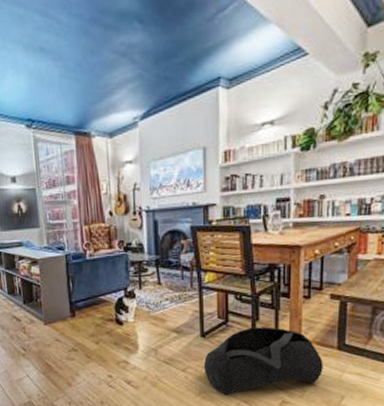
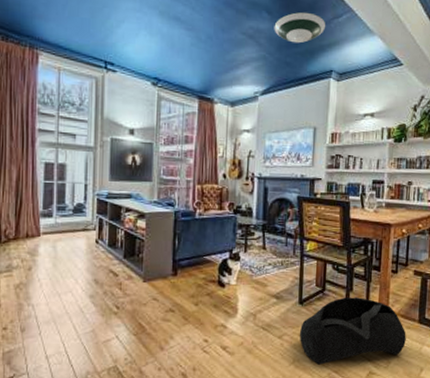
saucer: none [148,11,209,53] -> present [274,11,326,44]

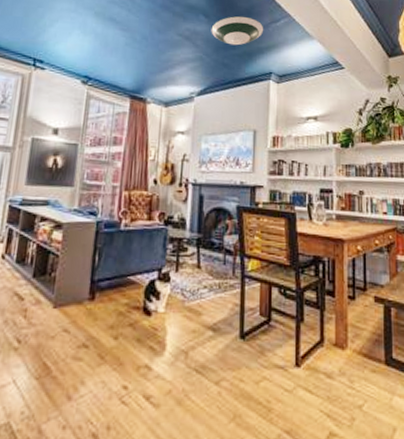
bag: present [299,297,406,365] -> none [240,330,372,422]

